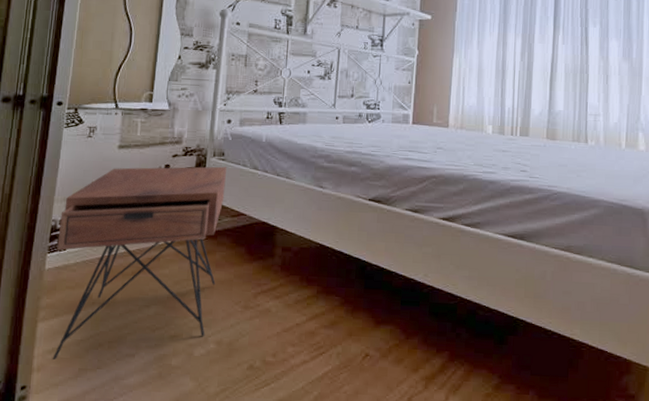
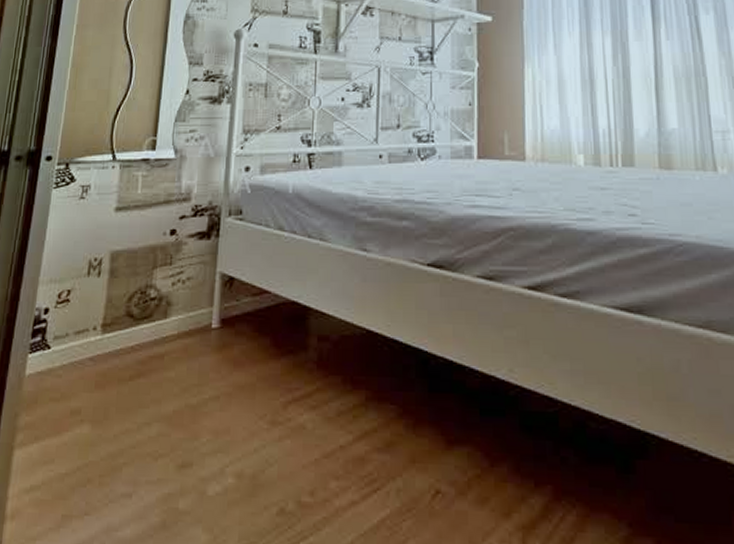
nightstand: present [52,166,226,360] -> none [30,228,245,502]

